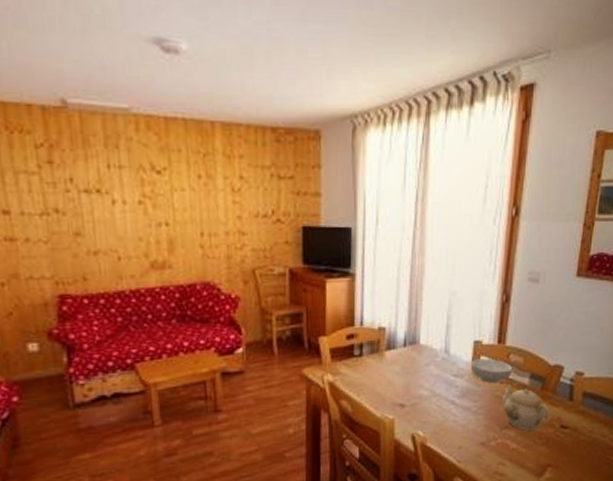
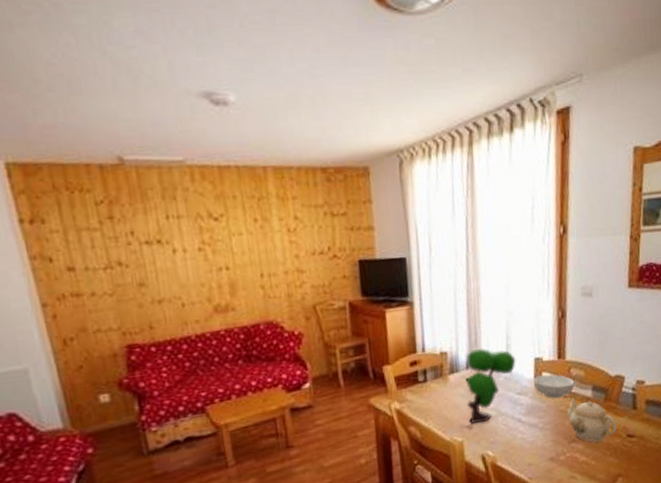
plant: none [402,326,455,403] -> present [465,347,516,425]

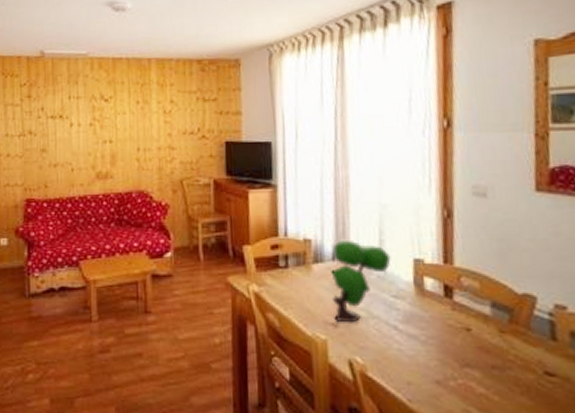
cereal bowl: present [533,374,575,399] -> none [412,280,467,310]
teapot: present [568,396,617,443] -> none [458,310,529,373]

